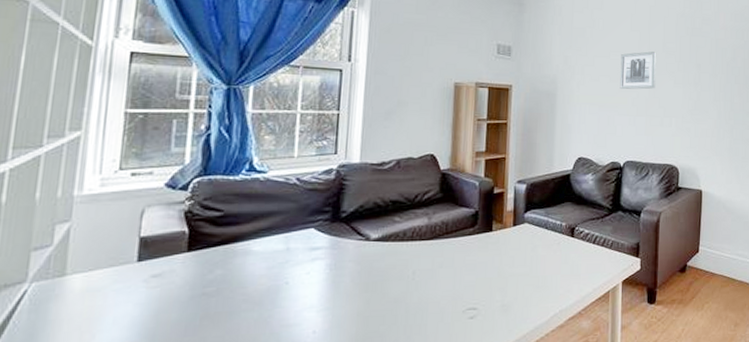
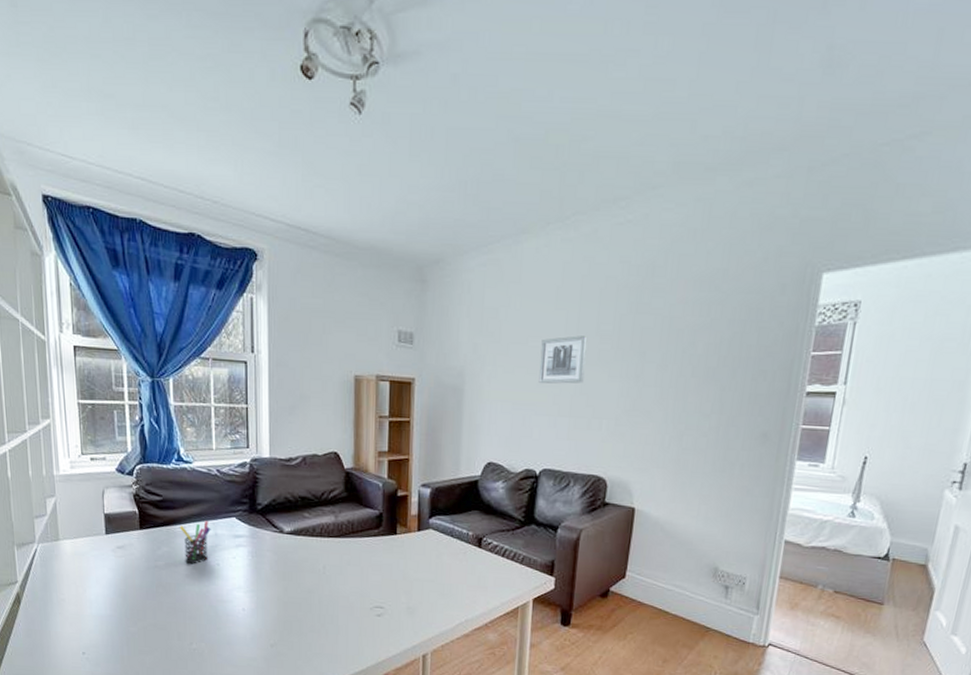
pen holder: none [241,235,282,286] -> present [179,521,211,564]

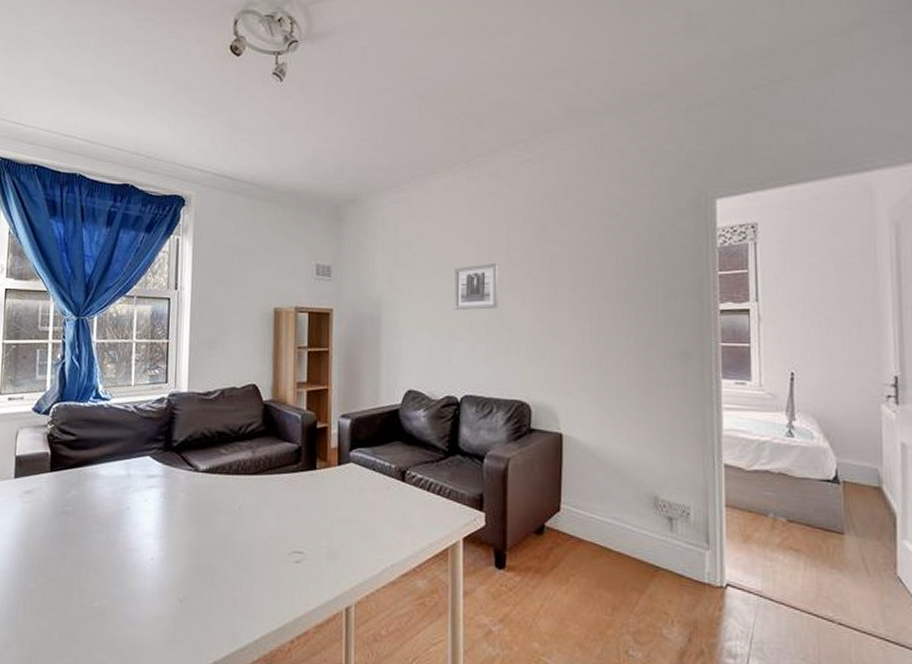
pen holder: present [179,521,211,564] -> none [91,460,124,509]

